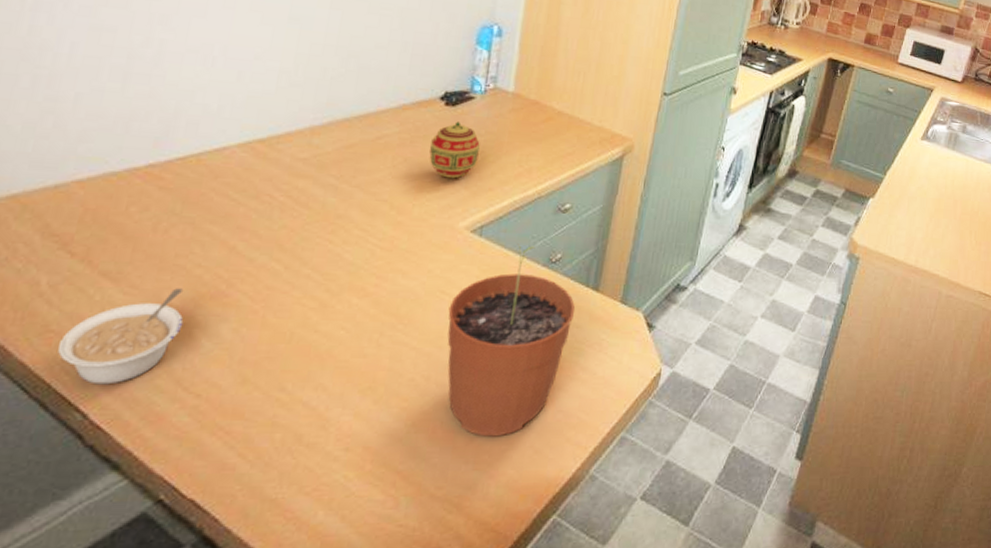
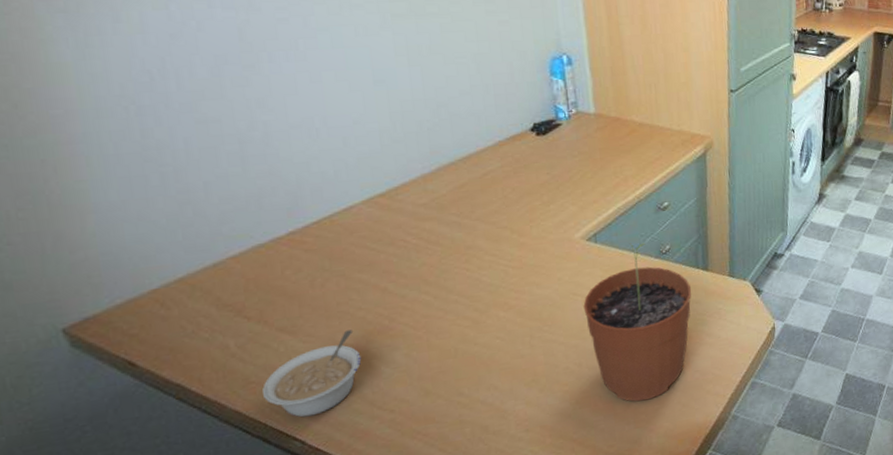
decorative egg: present [429,121,481,179] -> none [531,148,578,199]

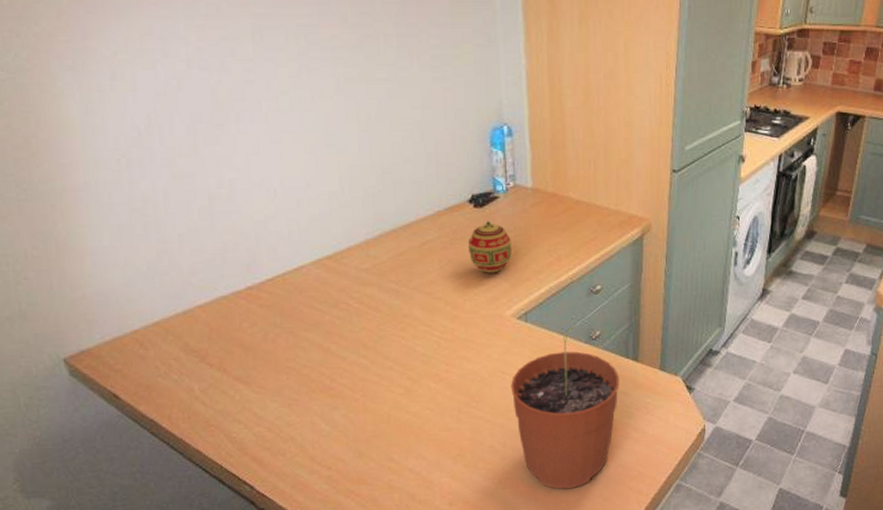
legume: present [262,330,362,418] -> none [220,385,305,464]
decorative egg: none [531,148,578,199] -> present [467,221,512,273]

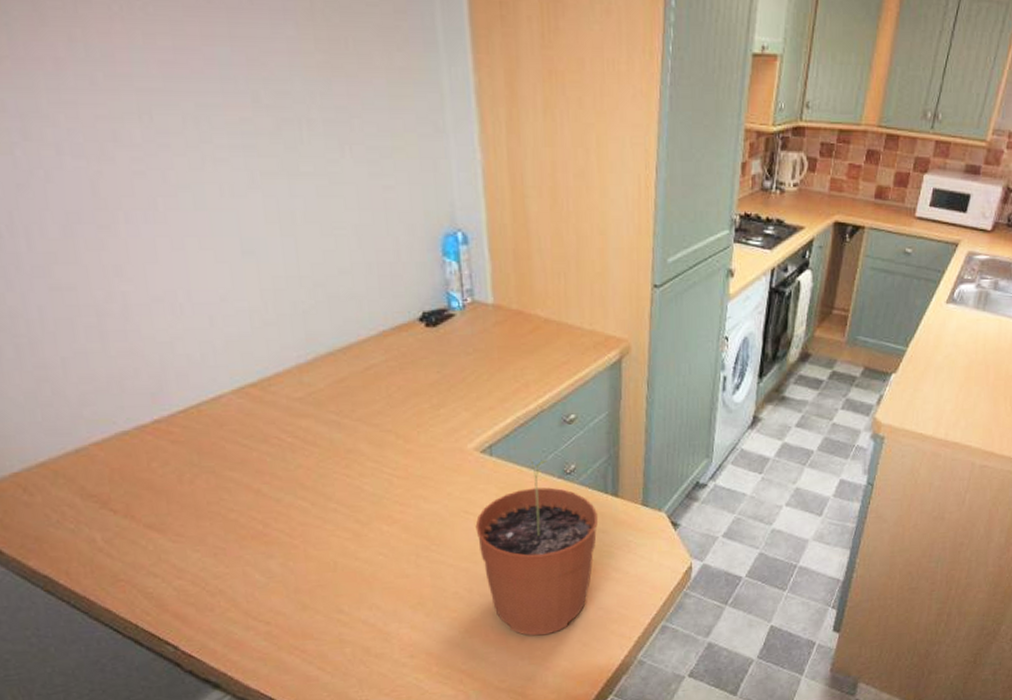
decorative egg: present [467,221,512,273] -> none [419,342,472,402]

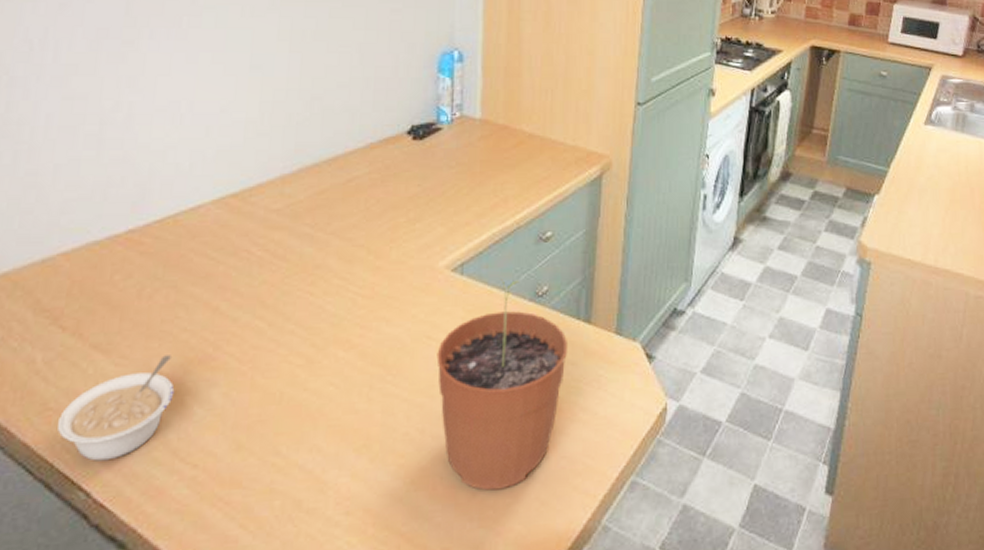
legume: none [132,532,235,622] -> present [58,355,175,461]

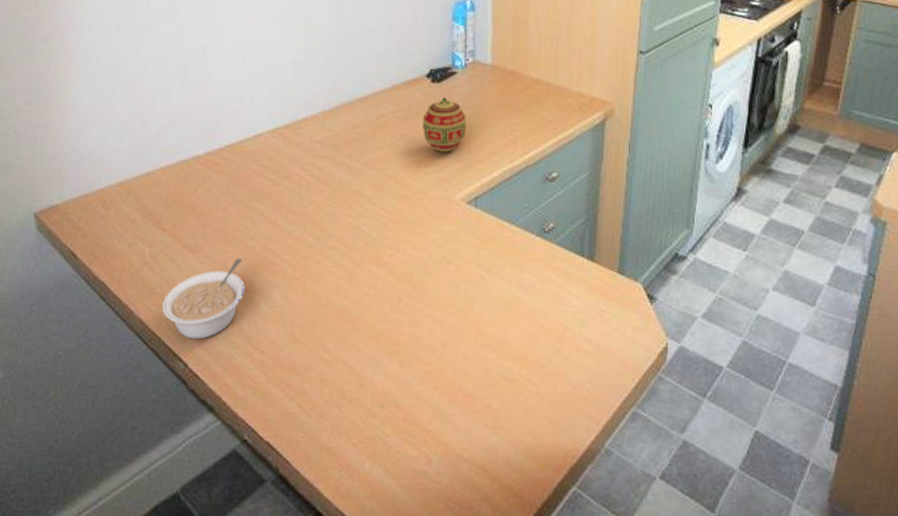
decorative egg: none [401,156,453,216] -> present [422,97,467,153]
plant pot: present [436,279,567,491] -> none [455,214,572,404]

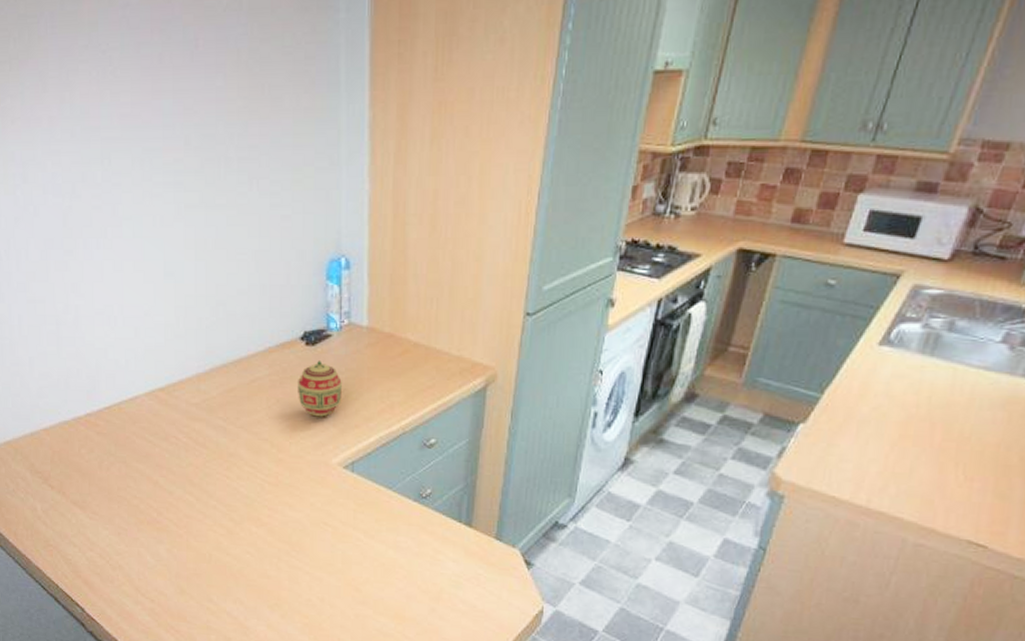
legume: present [162,258,246,340] -> none [57,515,133,588]

